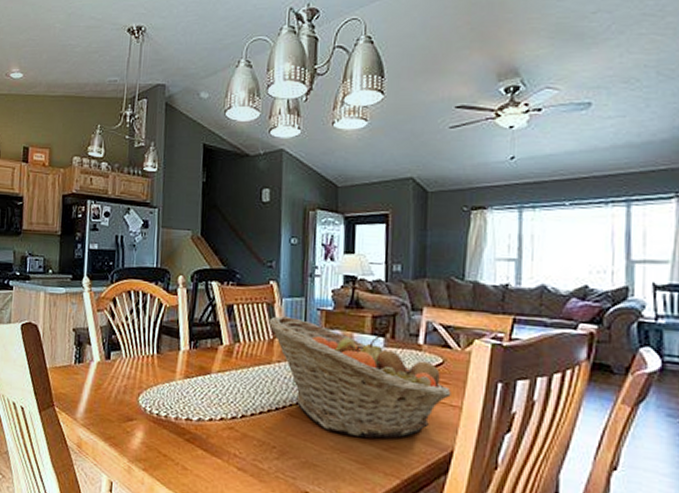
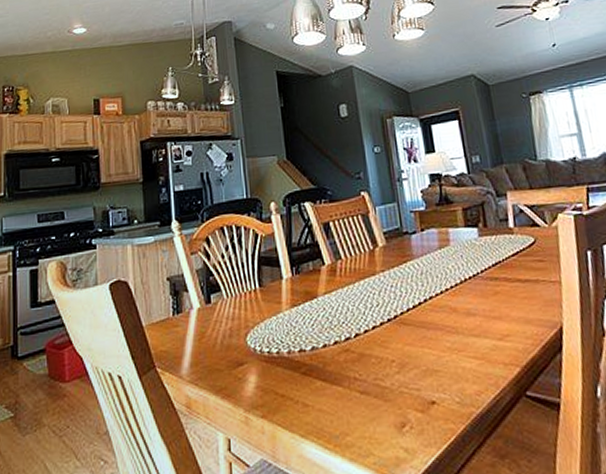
fruit basket: present [267,315,451,439] -> none [365,223,549,333]

